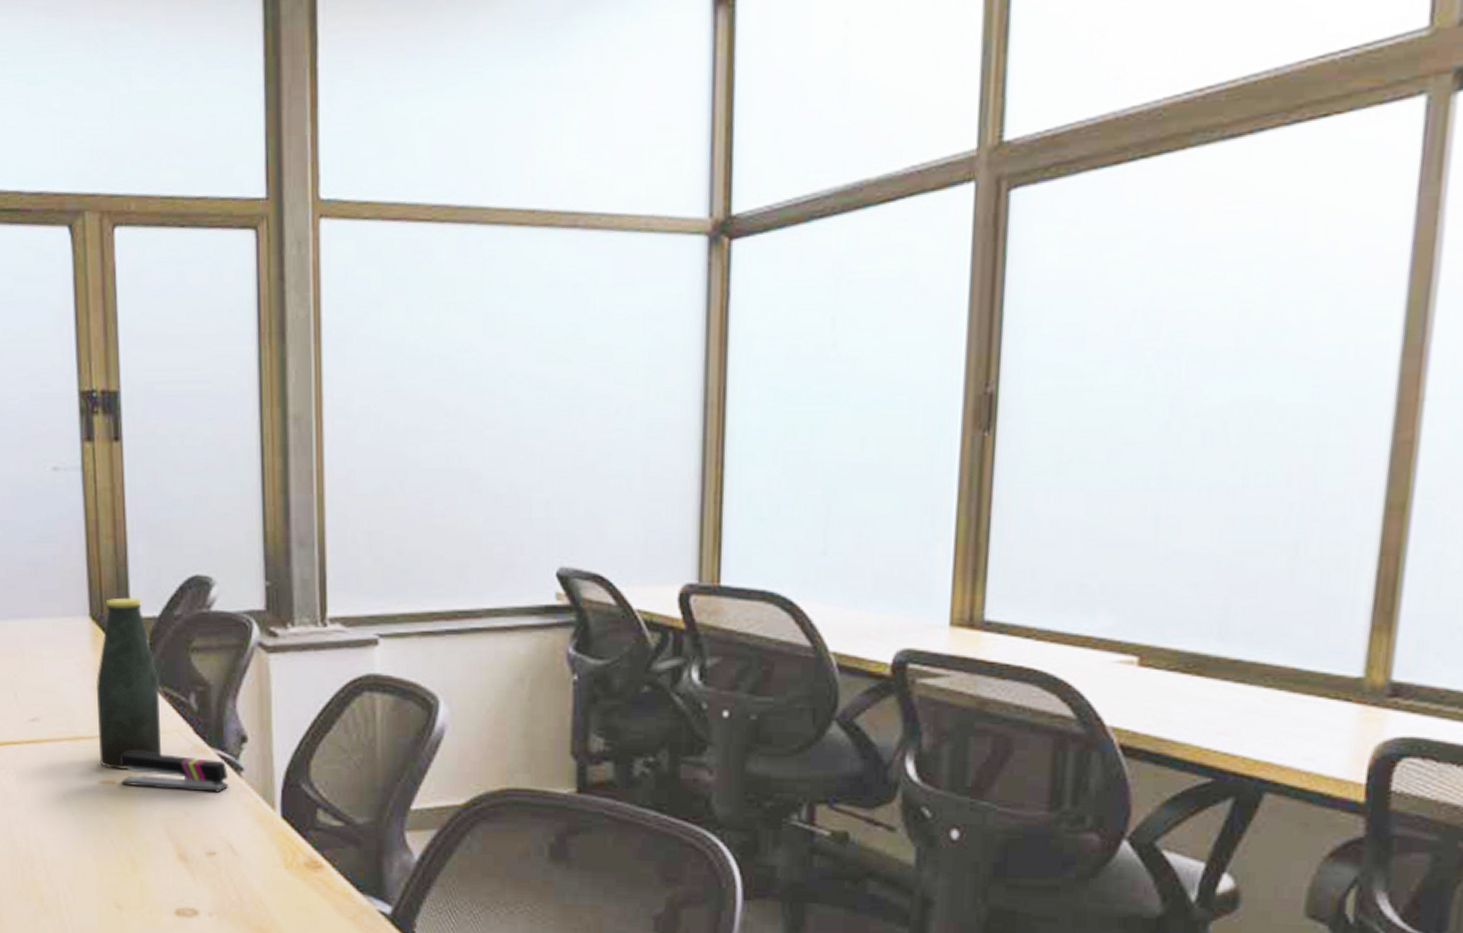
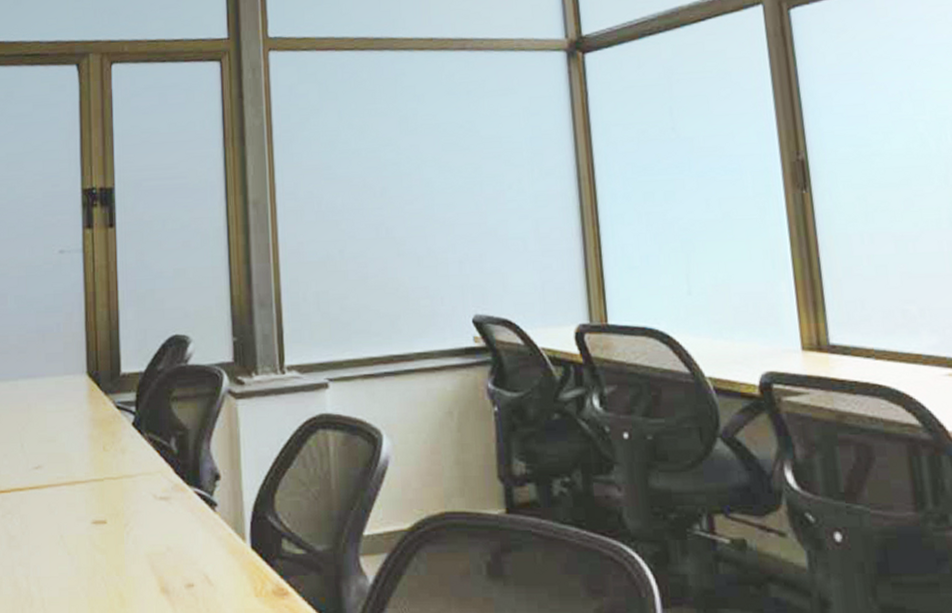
bottle: present [96,597,161,769] -> none [92,356,146,510]
stapler: present [121,751,228,793] -> none [111,492,204,528]

